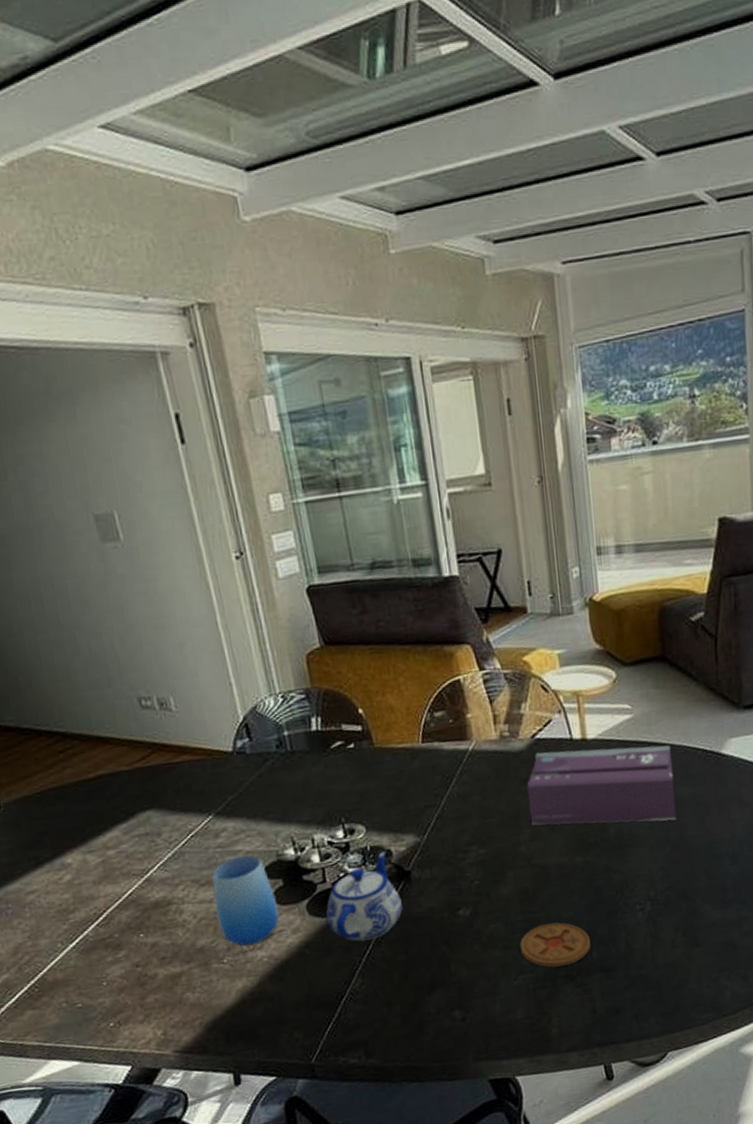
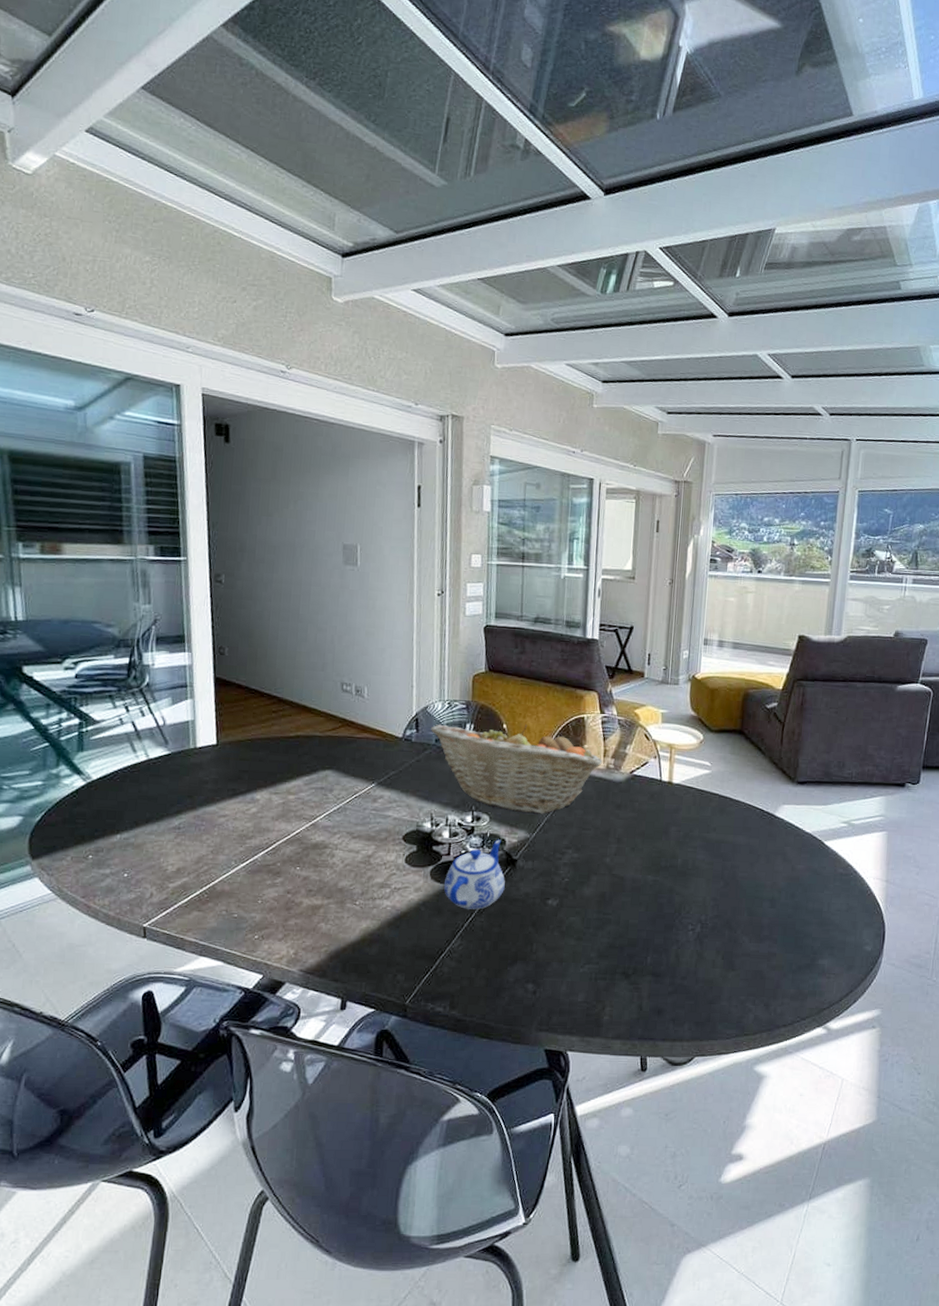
cup: present [212,855,280,947] -> none [359,820,409,895]
fruit basket: none [267,703,494,815] -> present [431,724,602,814]
coaster: present [519,922,591,968] -> none [590,926,648,964]
tissue box: present [527,745,677,825] -> none [618,785,737,862]

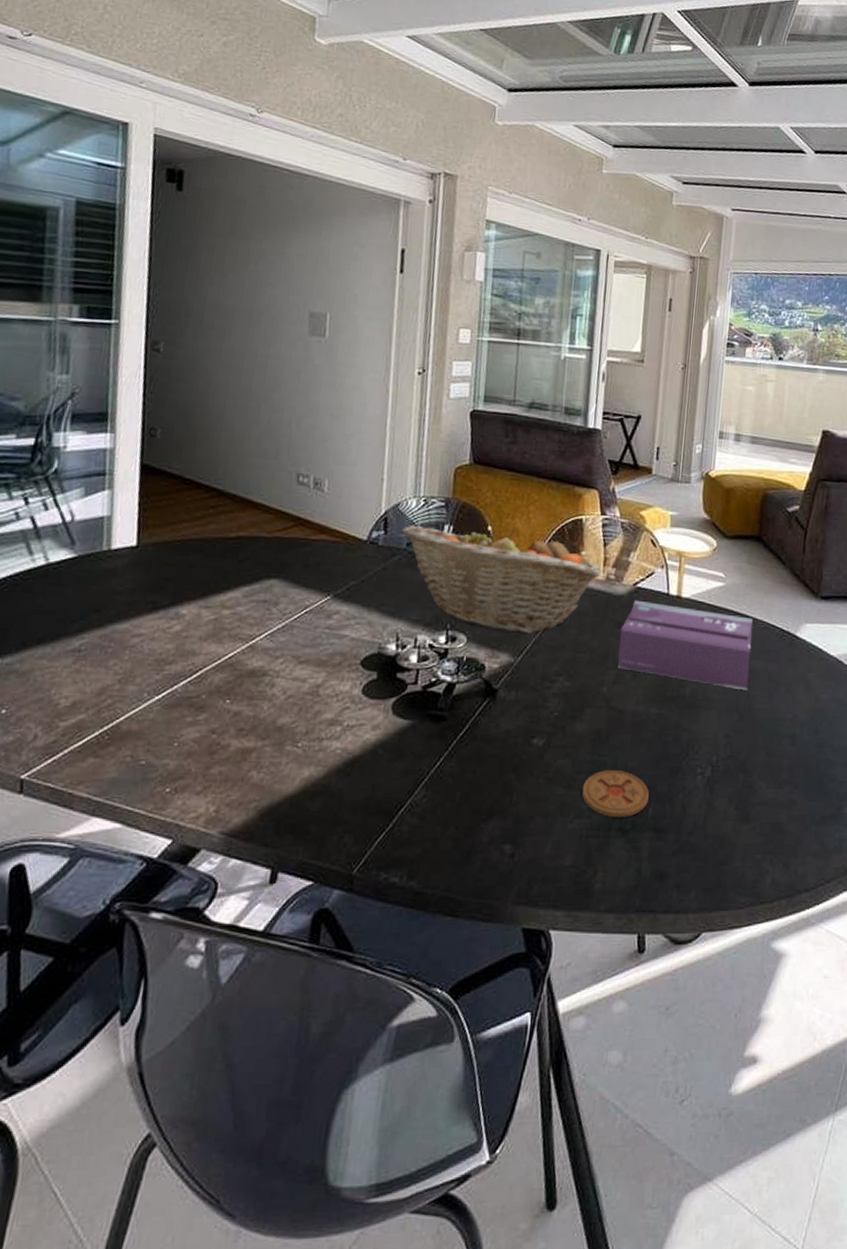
teapot: present [444,839,505,910] -> none [408,664,483,752]
coaster: none [590,926,648,964] -> present [581,770,649,817]
tissue box: none [618,785,737,862] -> present [618,600,754,691]

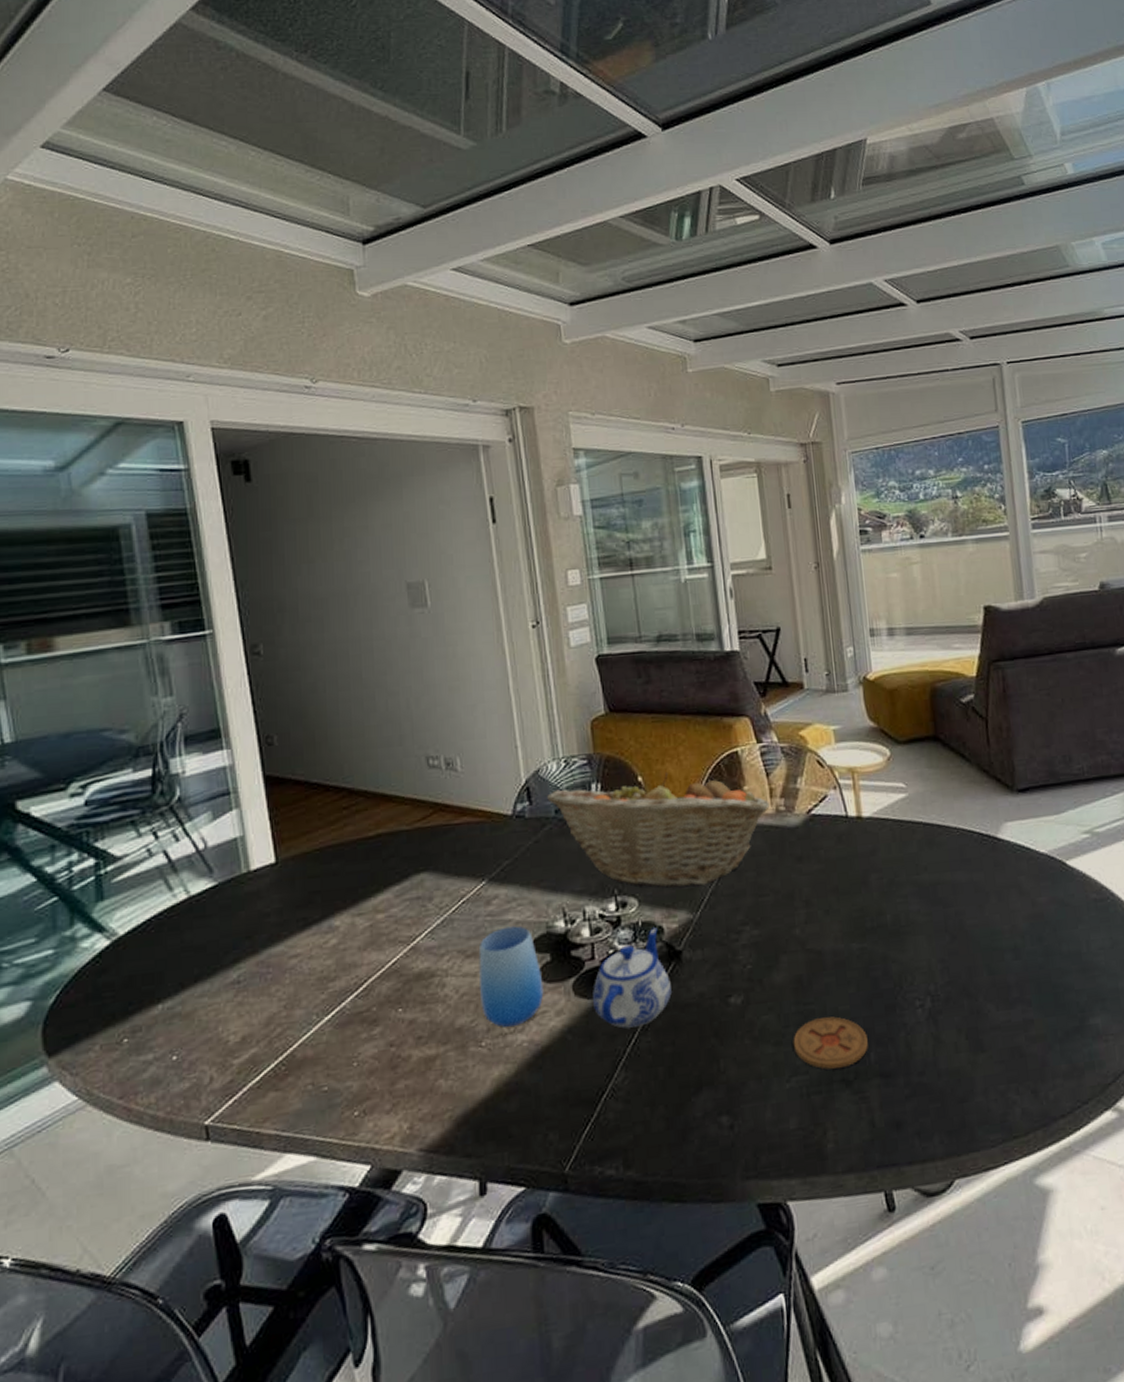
cup: none [304,641,366,734] -> present [478,926,544,1028]
teapot: none [408,664,483,752] -> present [593,927,672,1029]
tissue box: present [618,600,754,691] -> none [802,826,955,908]

